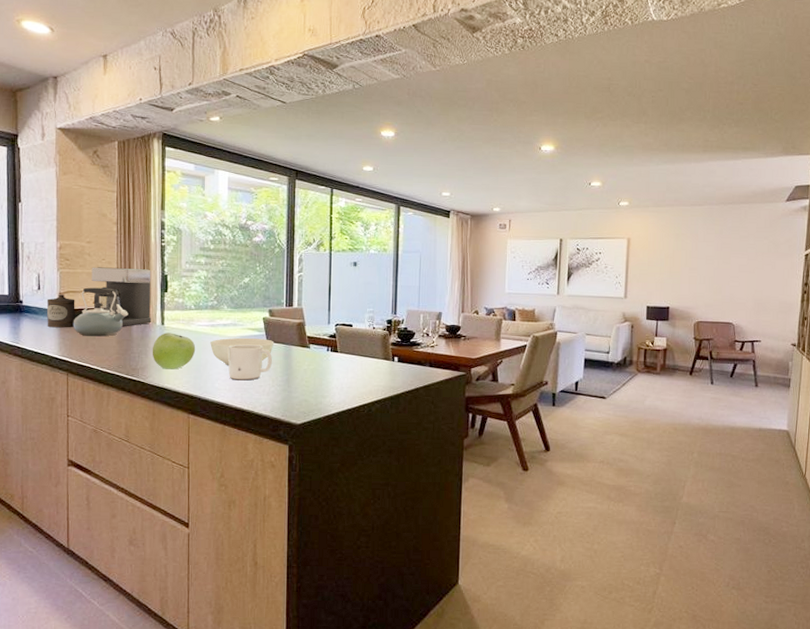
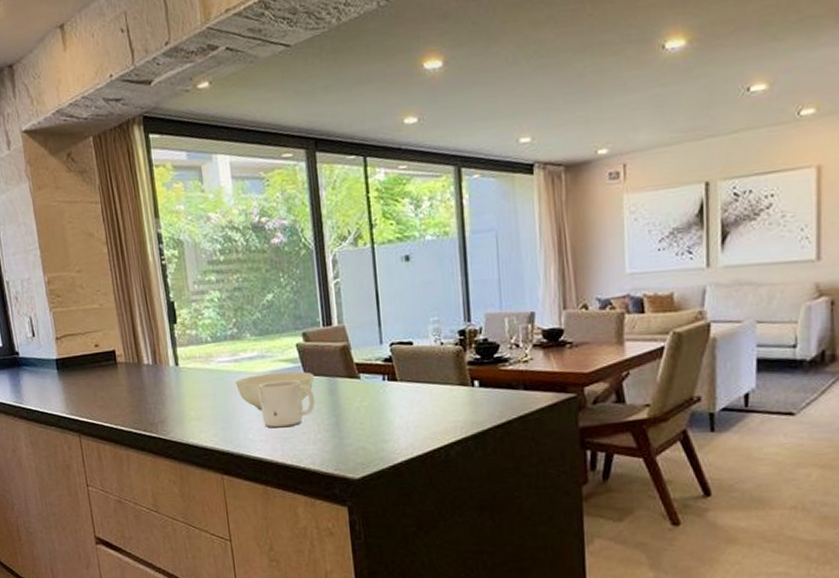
canister: present [46,294,75,328] -> none [44,339,78,382]
kettle: present [73,287,128,336] -> none [76,326,136,388]
coffee maker: present [91,267,151,326] -> none [86,297,164,372]
fruit: present [152,332,196,369] -> none [168,374,220,421]

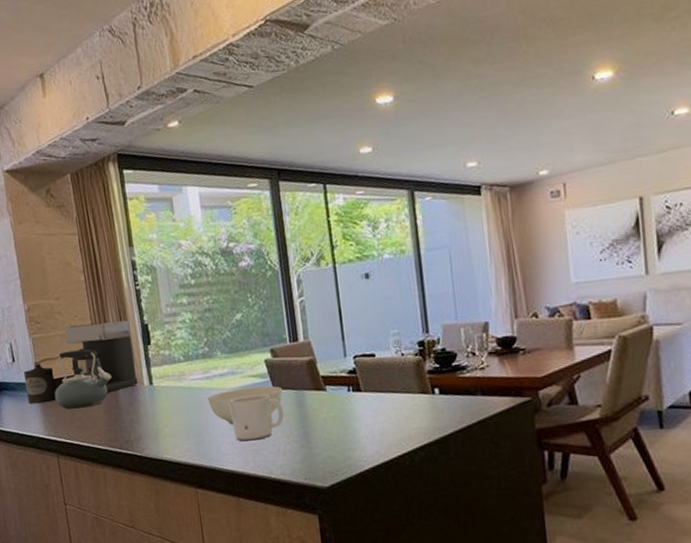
canister: none [44,339,78,382] -> present [23,363,56,404]
kettle: none [76,326,136,388] -> present [54,349,112,409]
coffee maker: none [86,297,164,372] -> present [64,320,138,392]

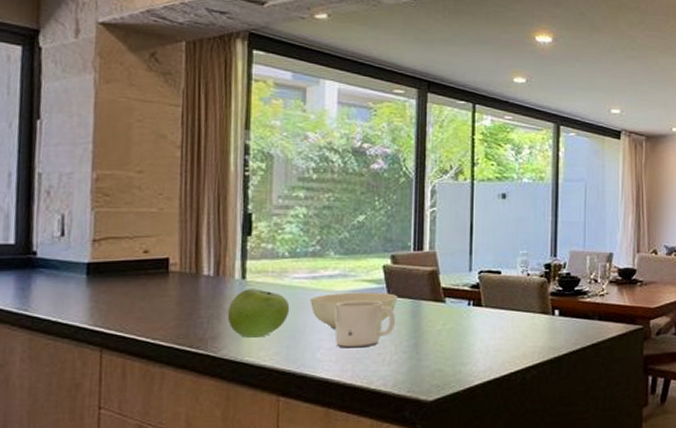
canister: present [23,363,56,404] -> none [73,242,117,288]
kettle: present [54,349,112,409] -> none [111,231,195,297]
coffee maker: present [64,320,138,392] -> none [142,204,229,282]
fruit: none [143,392,193,438] -> present [227,289,290,338]

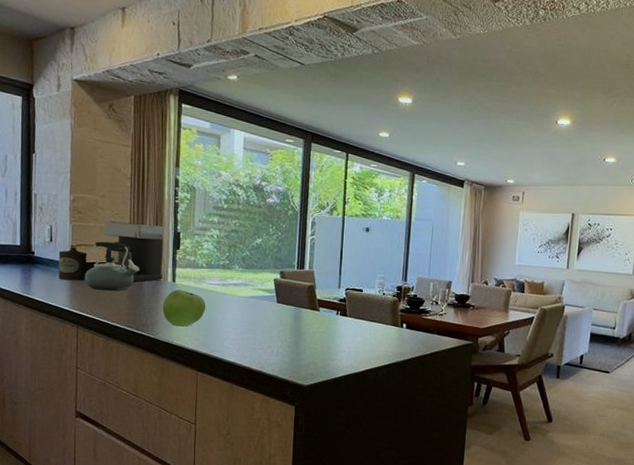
canister: none [73,242,117,288] -> present [58,247,87,281]
kettle: none [111,231,195,297] -> present [84,241,140,291]
coffee maker: none [142,204,229,282] -> present [104,221,164,282]
bowl: present [310,292,398,329] -> none [220,298,285,325]
mug: present [335,300,395,348] -> none [238,304,282,341]

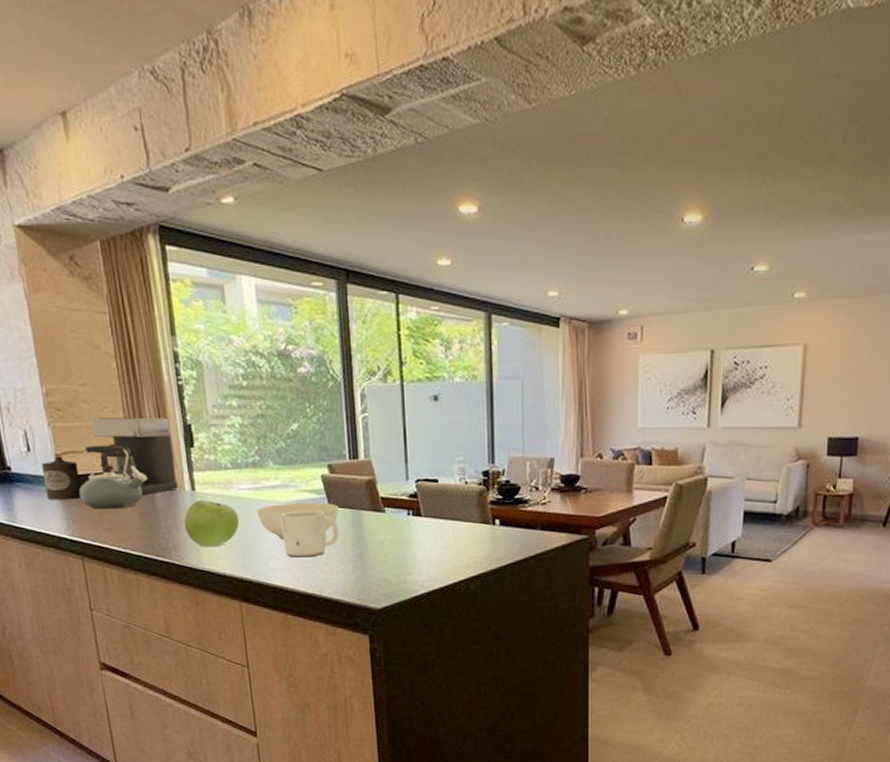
bowl: none [220,298,285,325] -> present [257,502,339,539]
mug: none [238,304,282,341] -> present [281,510,338,558]

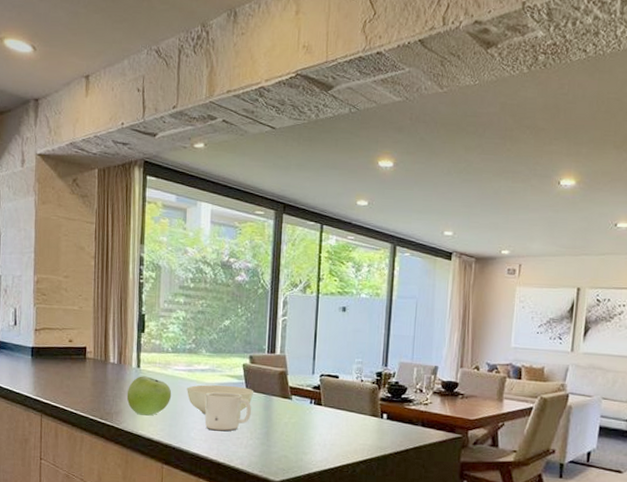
canister: present [41,456,81,500] -> none [22,331,51,367]
kettle: present [78,445,148,509] -> none [48,324,104,377]
coffee maker: present [91,417,179,494] -> none [68,303,128,368]

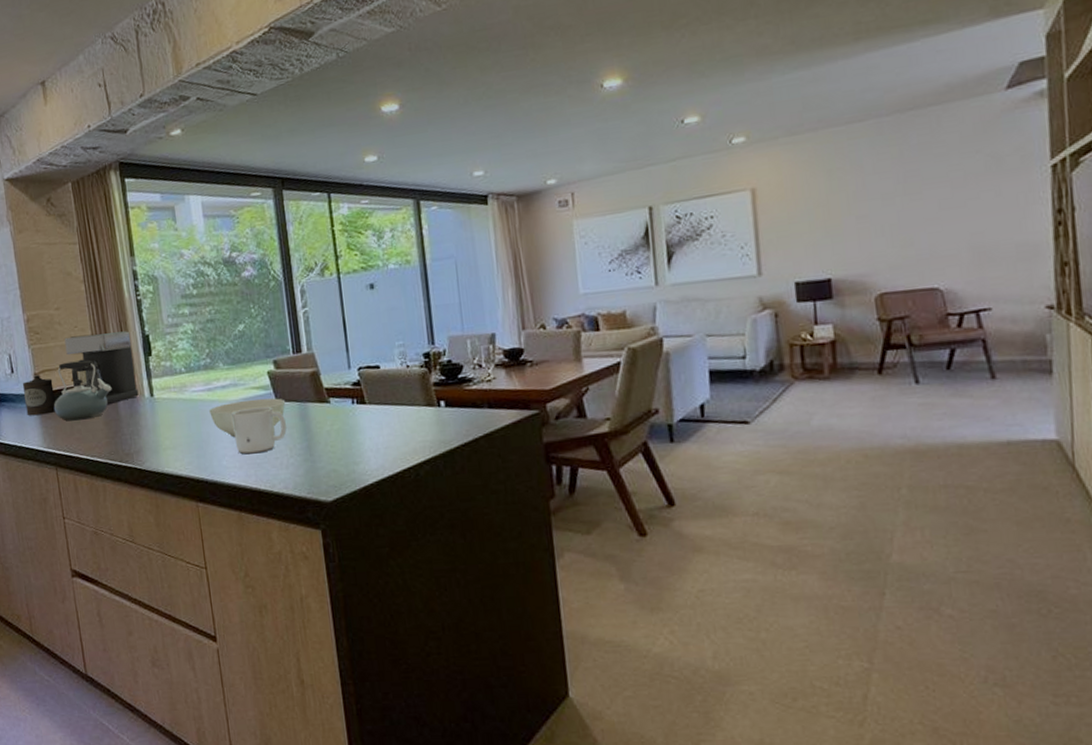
canister: none [22,331,51,367] -> present [22,375,56,416]
kettle: none [48,324,104,377] -> present [53,360,112,421]
coffee maker: none [68,303,128,368] -> present [64,331,139,404]
fruit: present [126,376,172,416] -> none [144,404,194,450]

